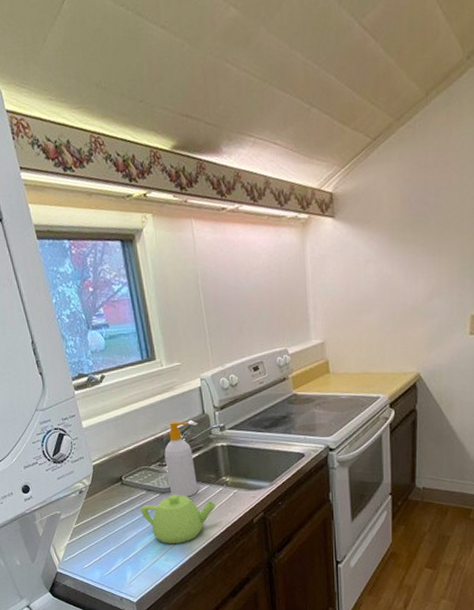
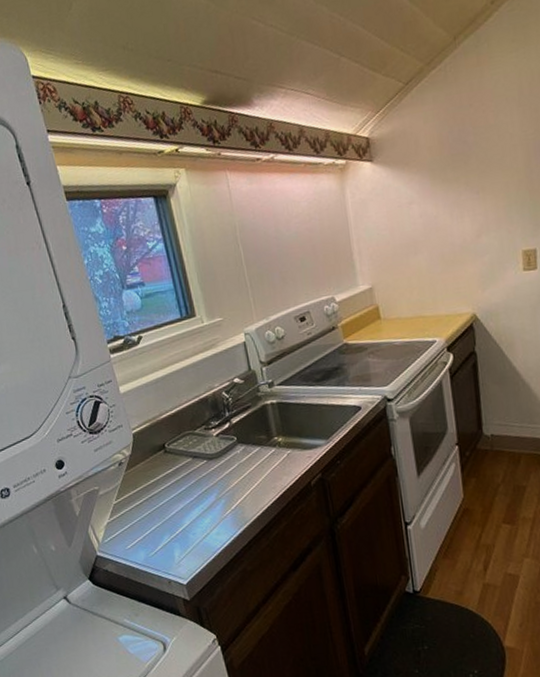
teapot: present [141,494,216,543] -> none [187,459,269,515]
soap bottle: present [164,421,197,497] -> none [209,380,248,462]

